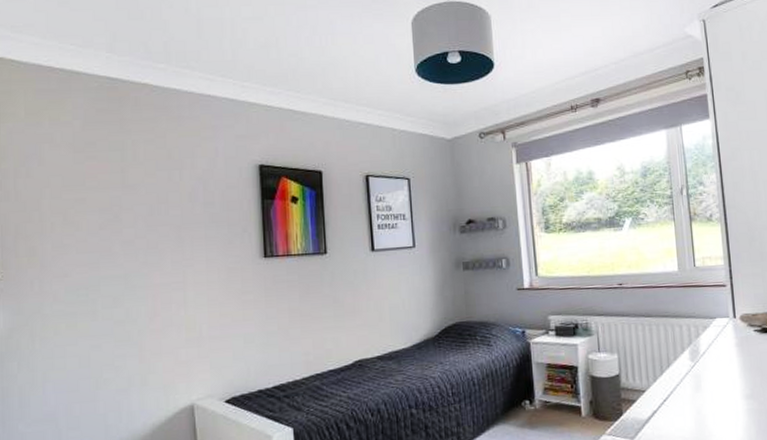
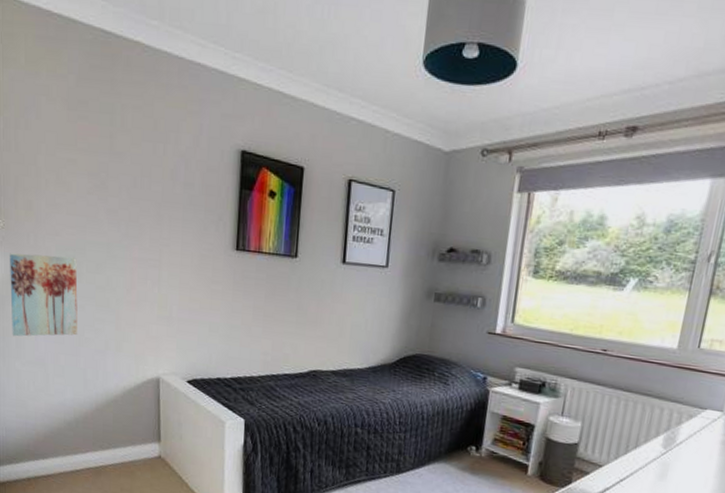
wall art: none [10,296,94,396] -> present [10,253,78,337]

